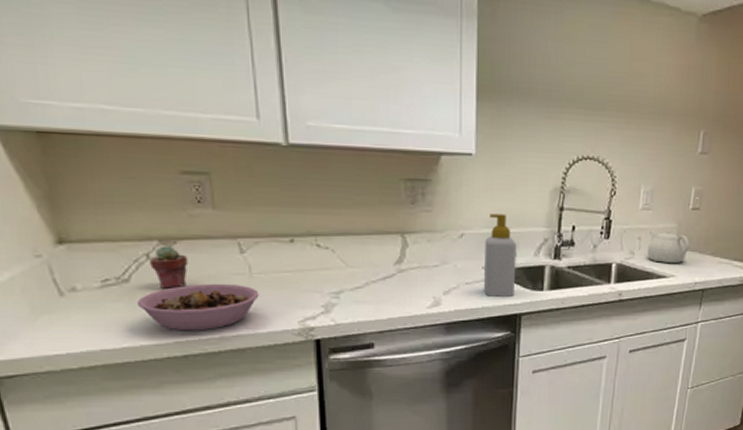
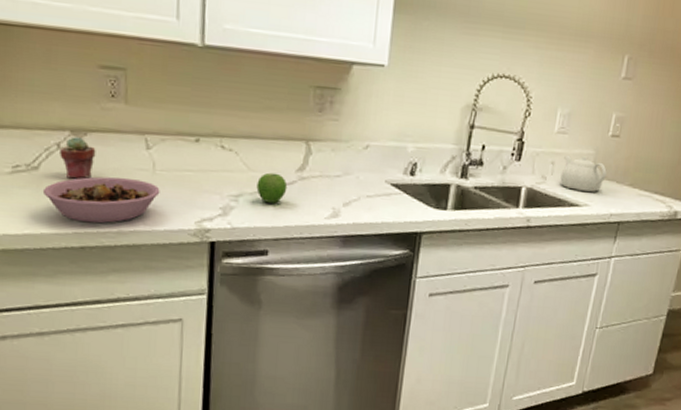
fruit: none [356,267,387,297] -> present [256,172,288,203]
soap bottle: present [483,213,517,297] -> none [384,126,423,214]

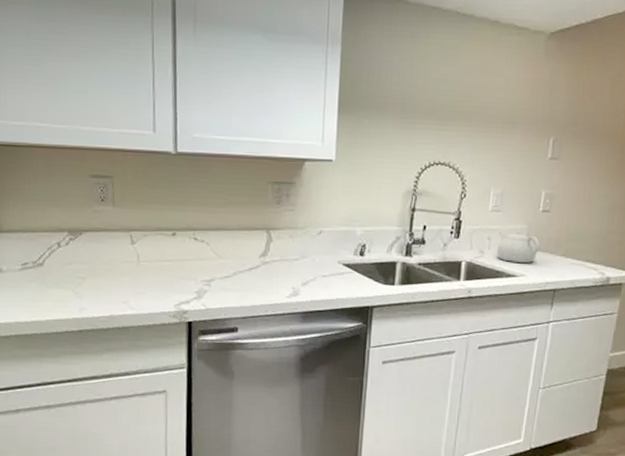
bowl: present [42,176,160,224] -> none [46,269,144,310]
potted succulent: present [60,137,96,179] -> none [60,236,90,272]
fruit: present [256,172,288,203] -> none [226,259,253,286]

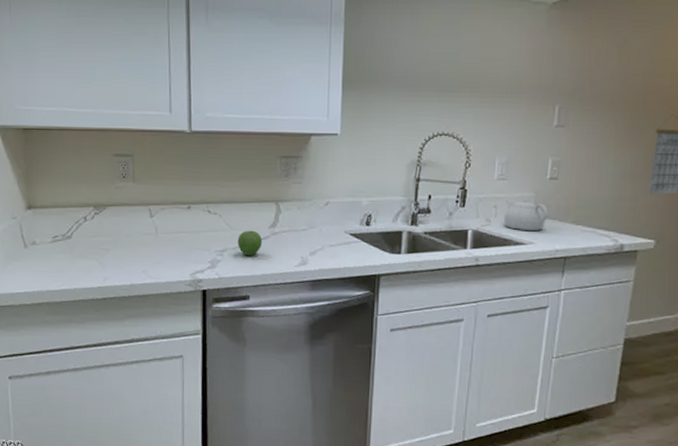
fruit: none [226,259,253,286] -> present [237,230,263,256]

